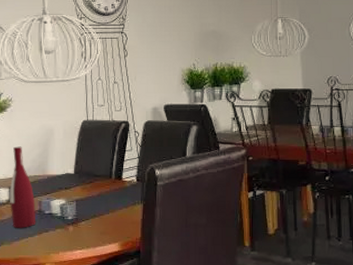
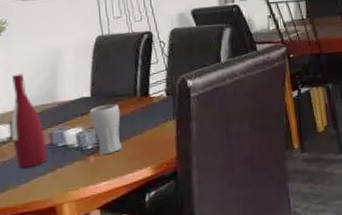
drinking glass: none [71,182,97,226] -> present [89,103,122,155]

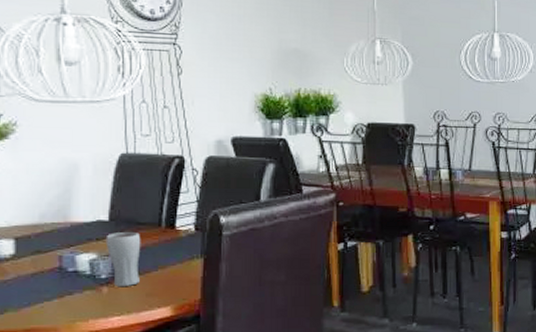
wine bottle: present [11,73,48,169] -> none [16,185,55,291]

